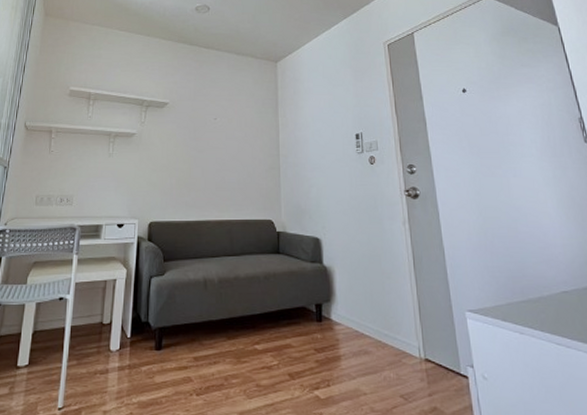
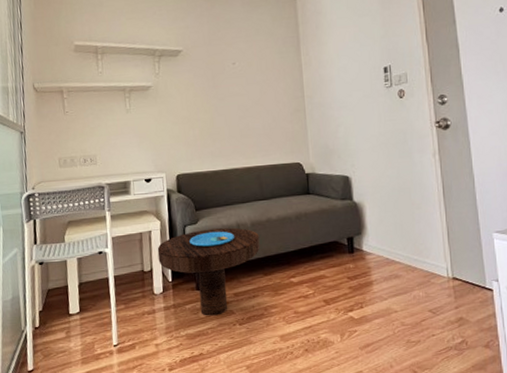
side table: none [119,282,226,382] -> present [157,227,260,316]

